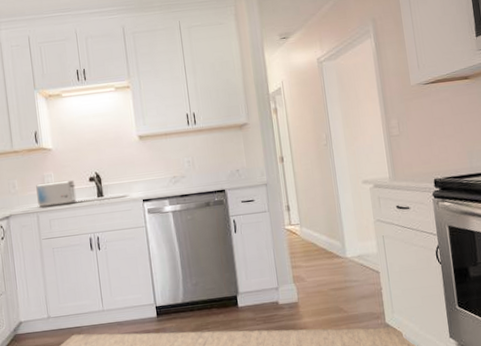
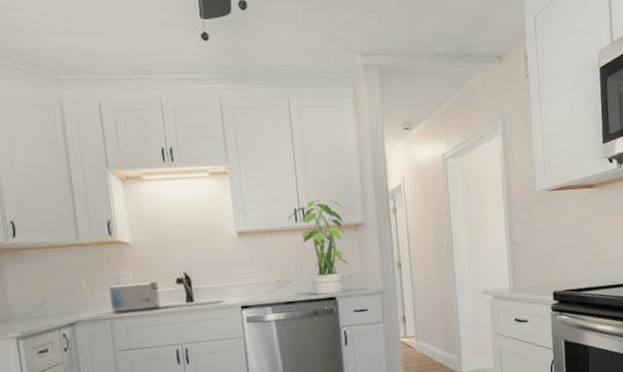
potted plant: none [180,103,235,189] -> present [286,198,348,295]

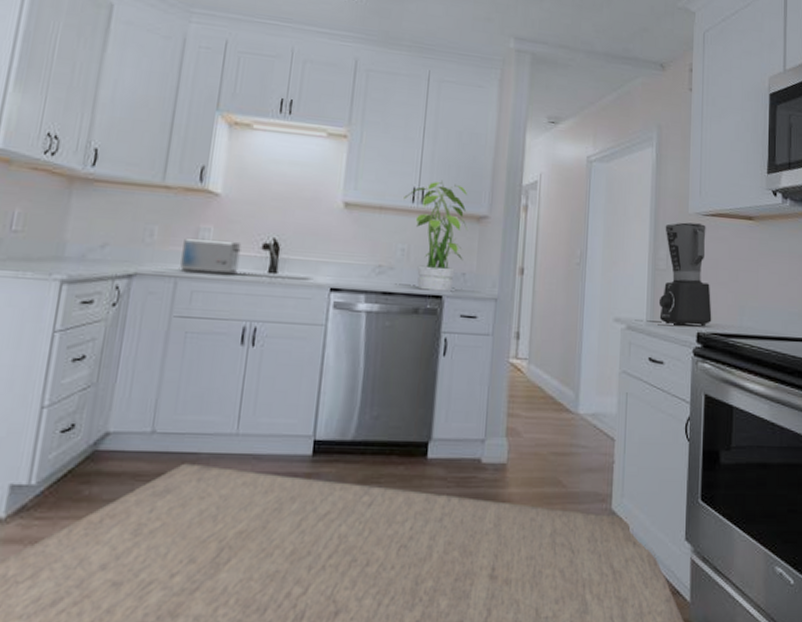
blender: none [517,198,565,290] -> present [658,222,712,327]

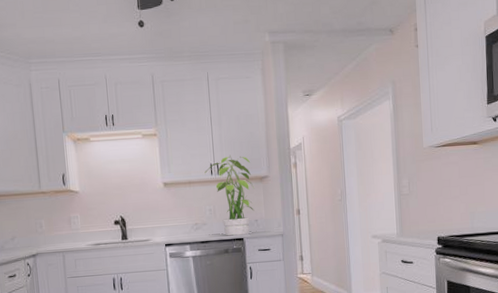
toaster: present [180,237,242,276] -> none [62,222,102,248]
blender: present [658,222,712,327] -> none [405,154,449,235]

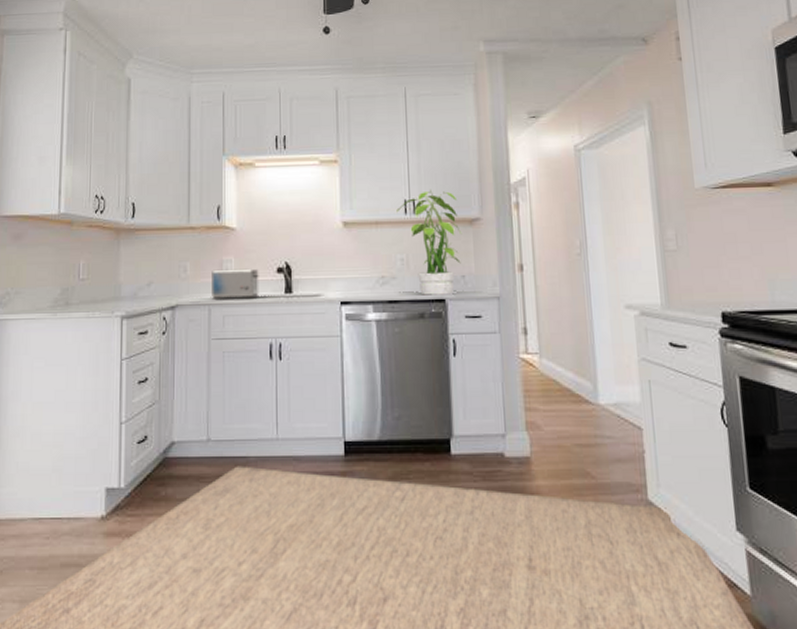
toaster: none [62,222,102,248] -> present [212,268,259,301]

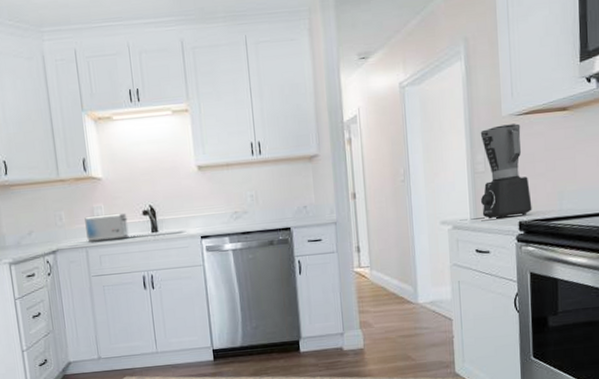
potted plant: present [395,189,462,295] -> none [243,131,303,226]
blender: none [669,197,737,307] -> present [480,123,532,219]

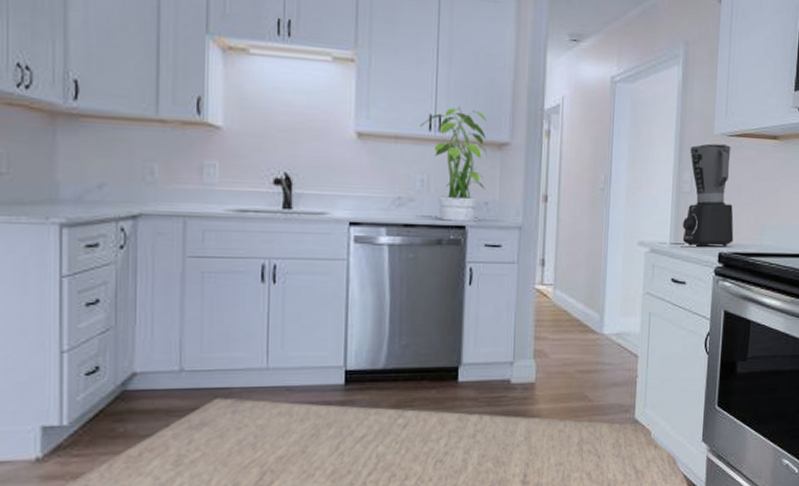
toaster: present [85,212,129,243] -> none [188,174,251,214]
potted plant: none [243,131,303,226] -> present [418,105,489,222]

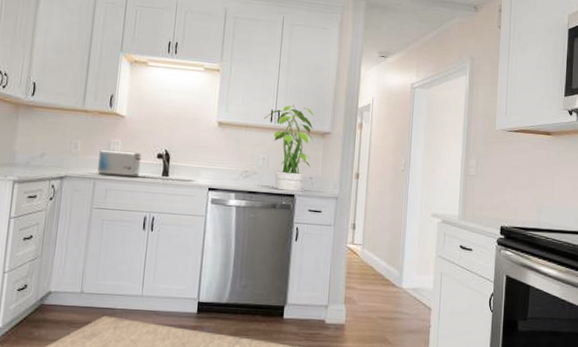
toaster: none [188,174,251,214] -> present [97,149,142,178]
blender: present [682,143,734,247] -> none [469,137,514,222]

